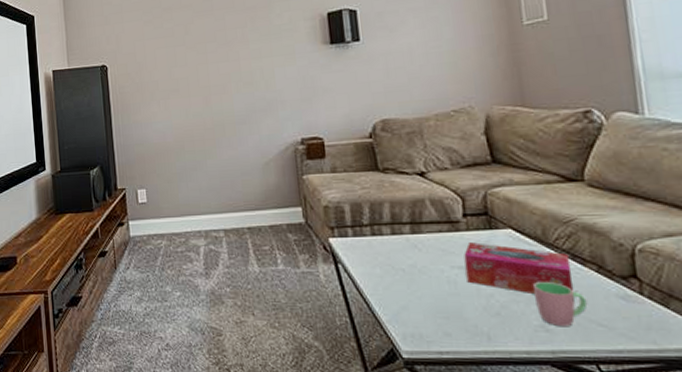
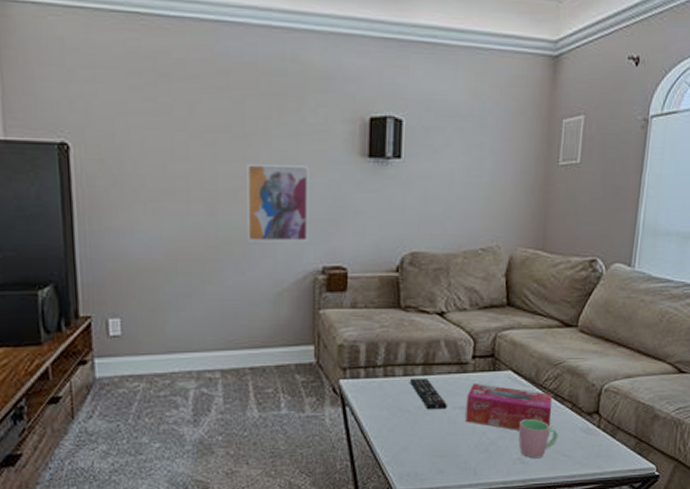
wall art: none [231,58,287,123] -> present [247,164,309,242]
remote control: none [399,236,444,269] -> present [410,377,447,410]

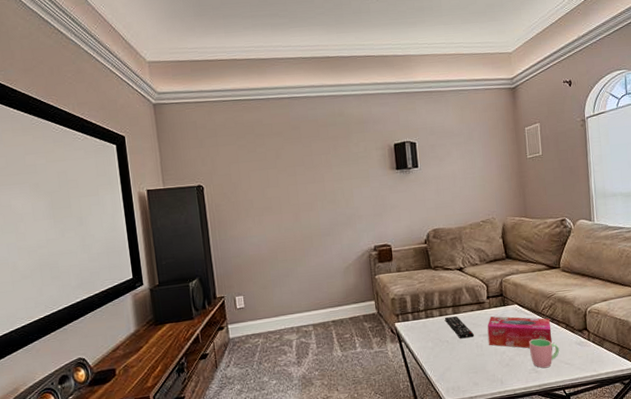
wall art: present [247,164,309,242] -> none [317,180,363,235]

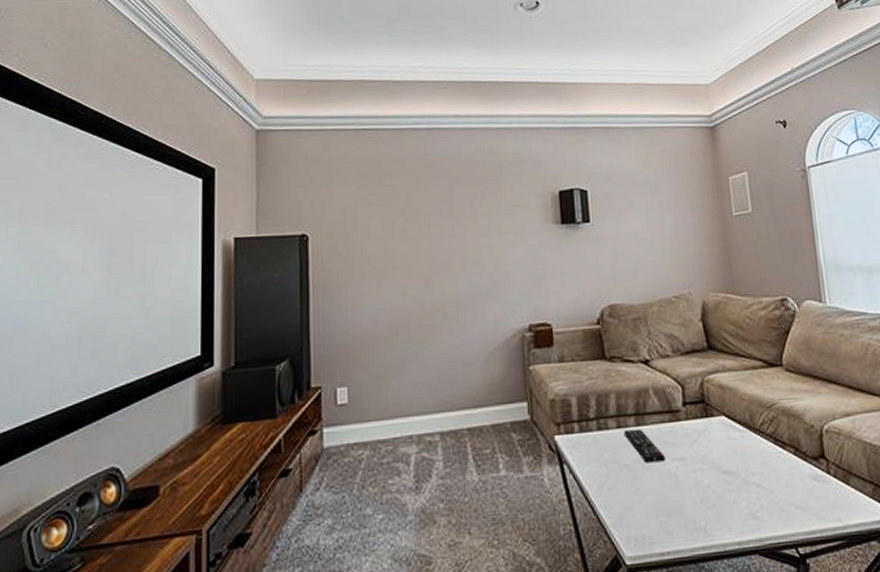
tissue box: present [487,316,552,348] -> none [683,431,776,481]
cup: present [529,338,560,368] -> none [744,467,788,513]

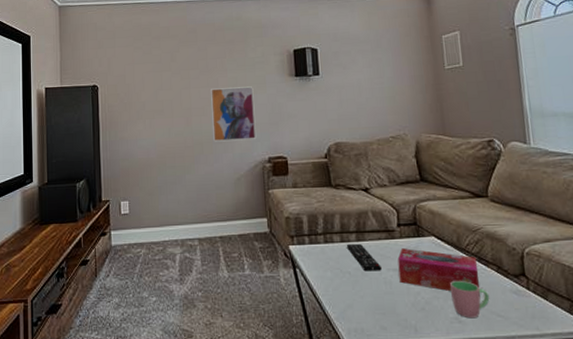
wall art: none [457,236,514,307] -> present [211,86,257,142]
tissue box: none [683,431,776,481] -> present [397,248,480,291]
cup: none [744,467,788,513] -> present [450,280,490,319]

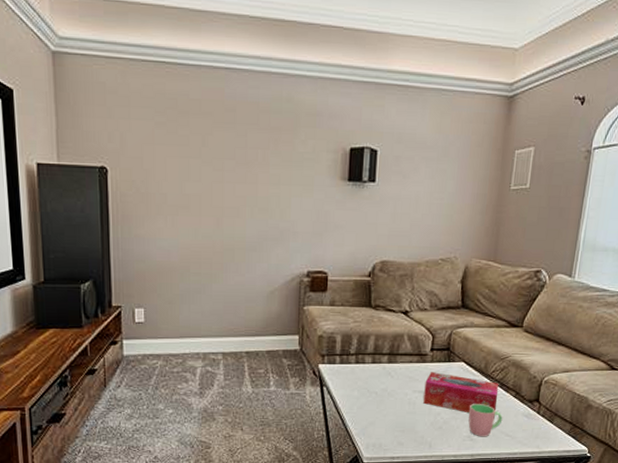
wall art: present [211,86,257,142] -> none [247,186,298,251]
remote control: present [347,243,382,271] -> none [378,365,408,392]

